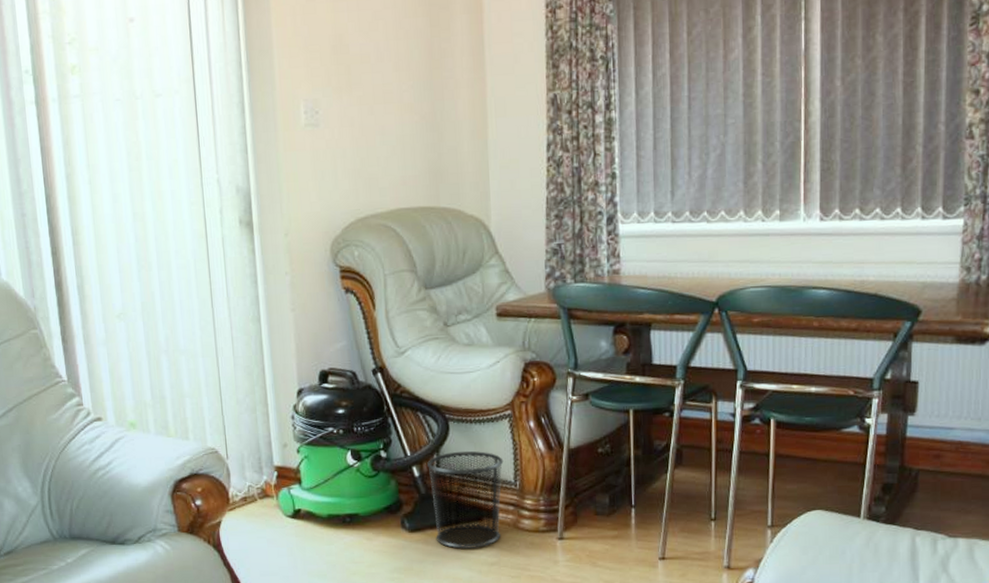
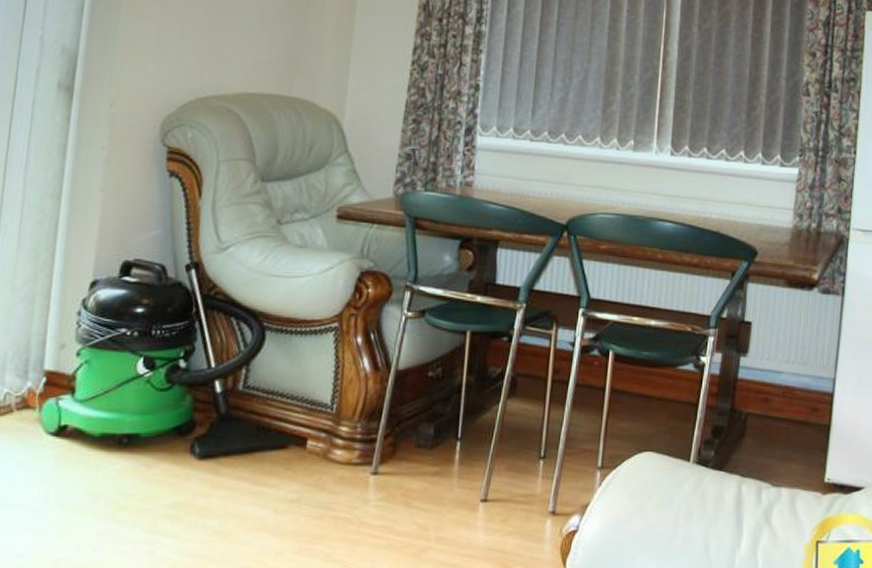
waste bin: present [427,450,504,549] -> none [229,365,322,482]

